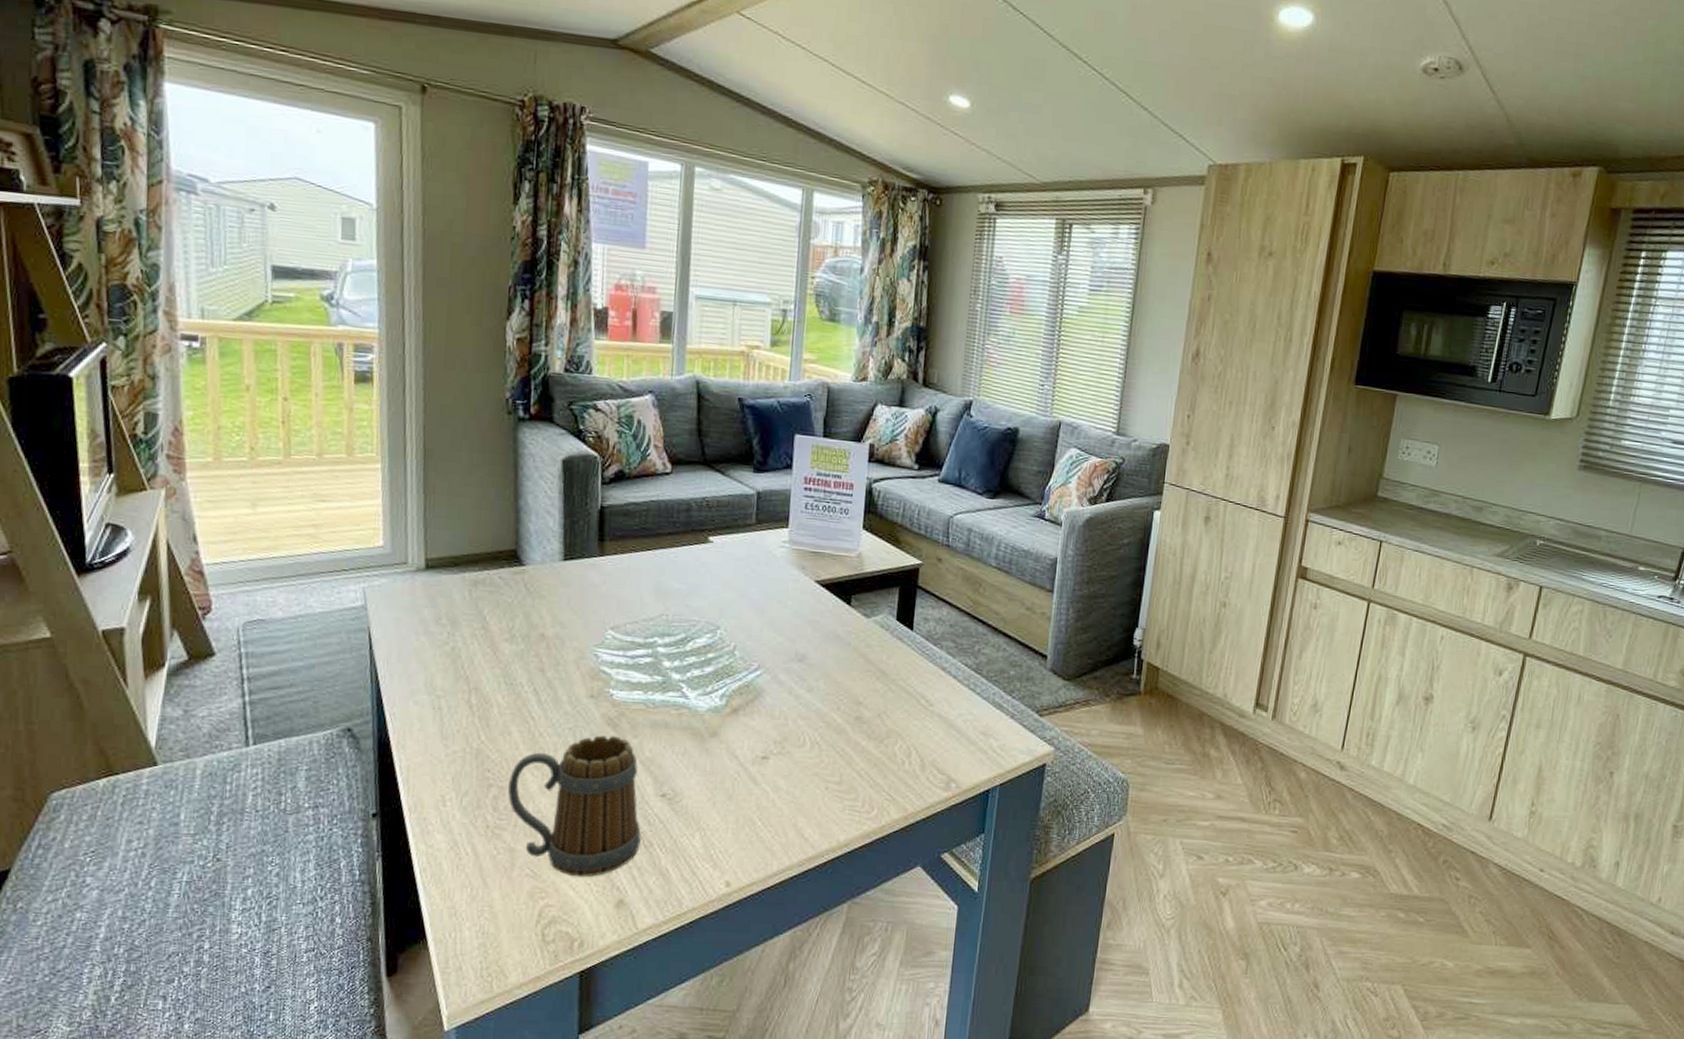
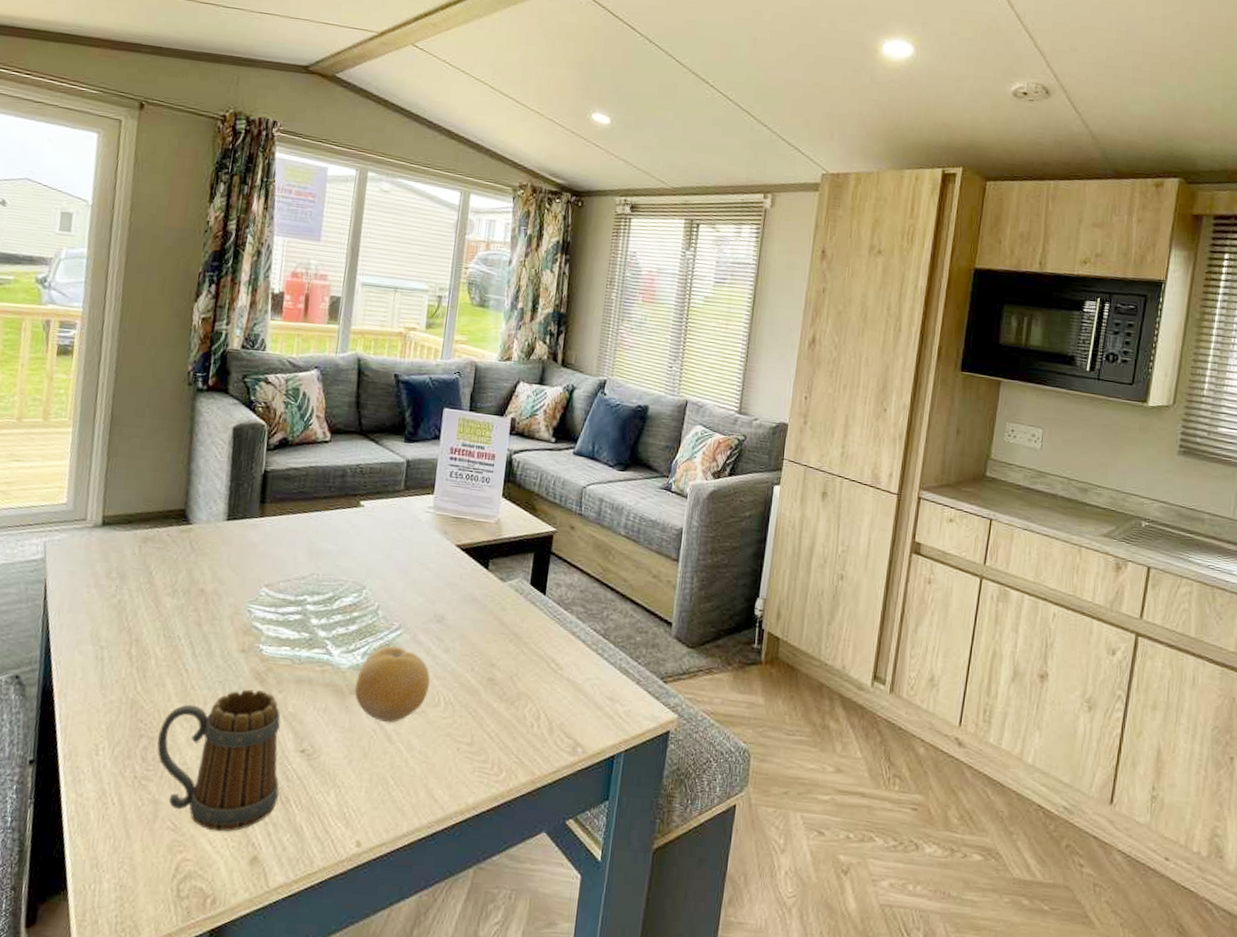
fruit: none [715,687,794,765] -> present [355,646,430,723]

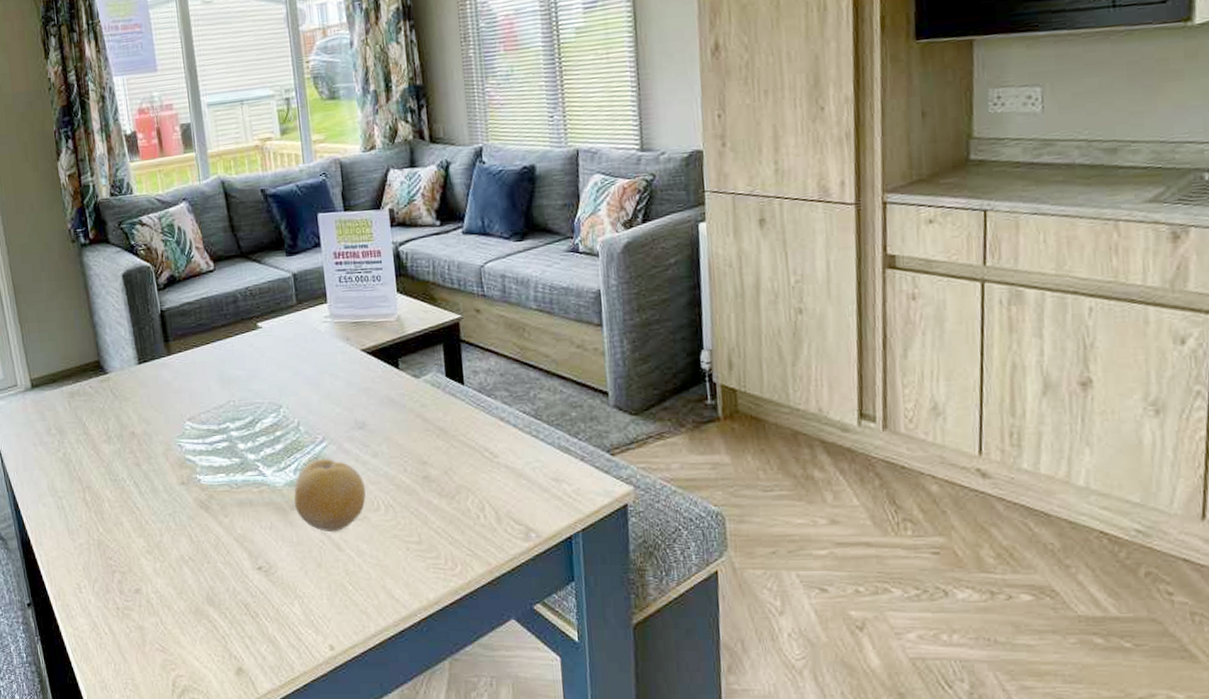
mug: present [157,689,281,832] -> none [128,517,248,649]

